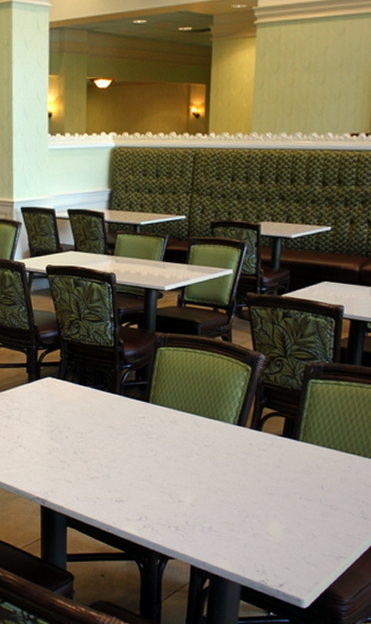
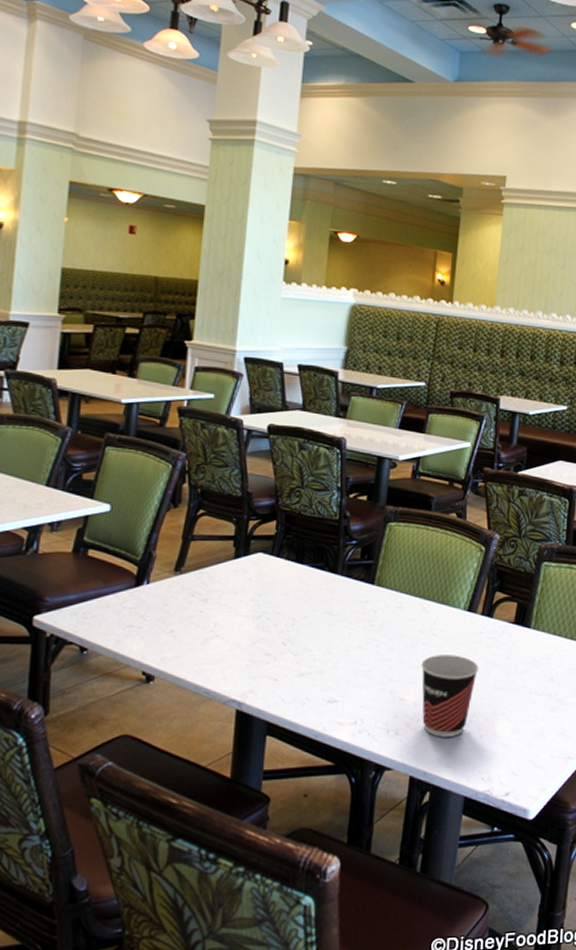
cup: none [196,464,250,534] -> present [421,655,479,737]

